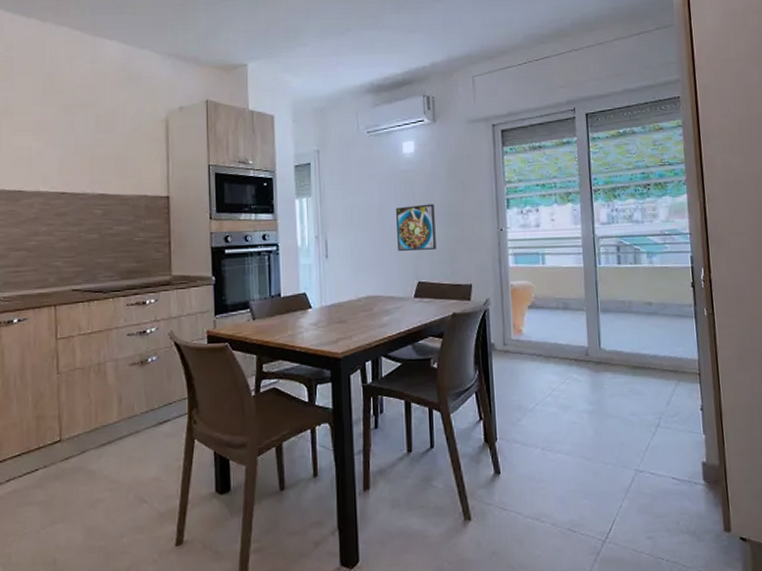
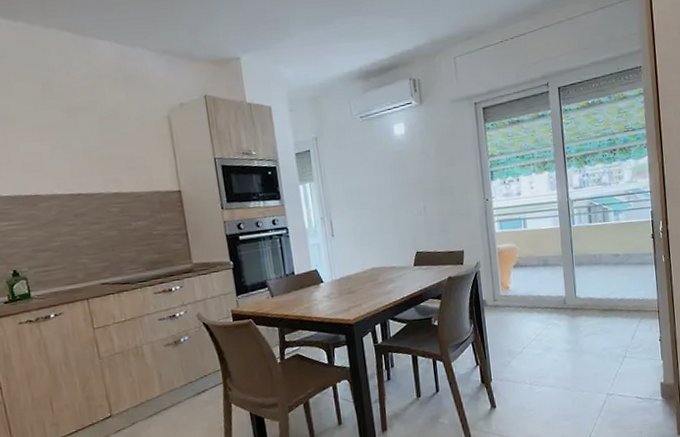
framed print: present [396,203,436,251] -> none [392,180,431,226]

